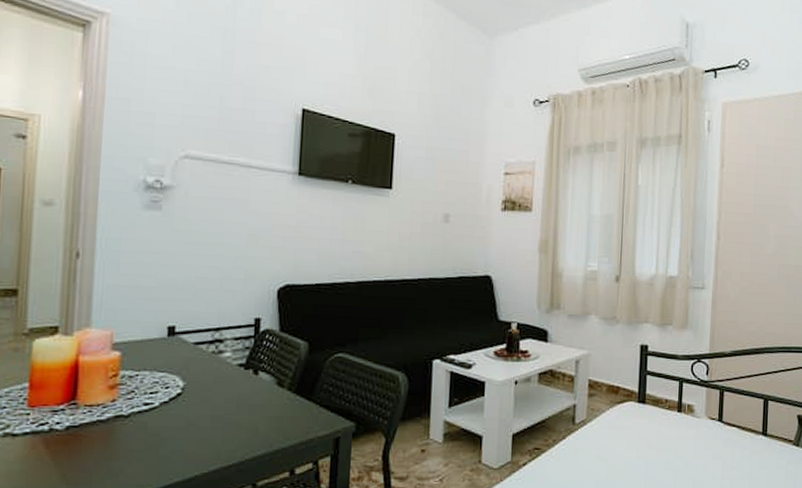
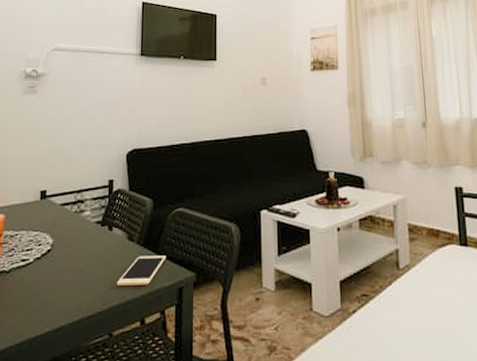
cell phone: none [261,403,322,434] -> present [116,255,167,285]

